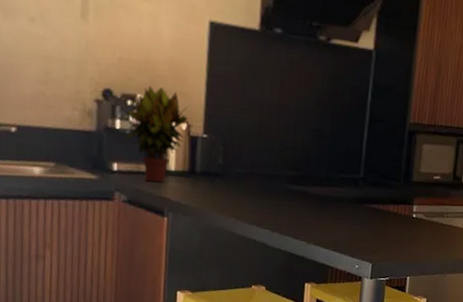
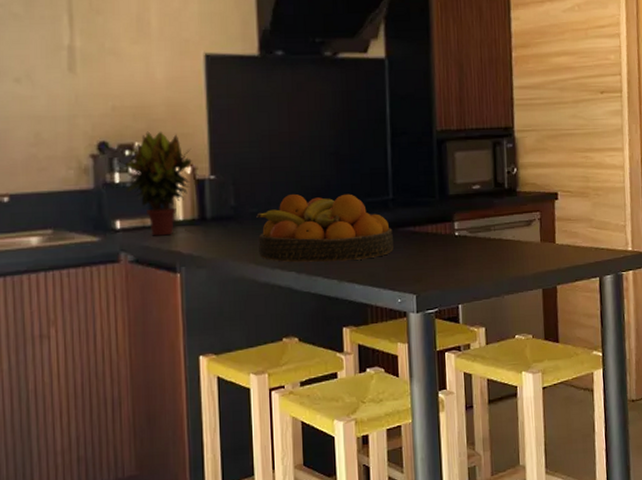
fruit bowl: none [239,161,359,227] -> present [256,194,394,263]

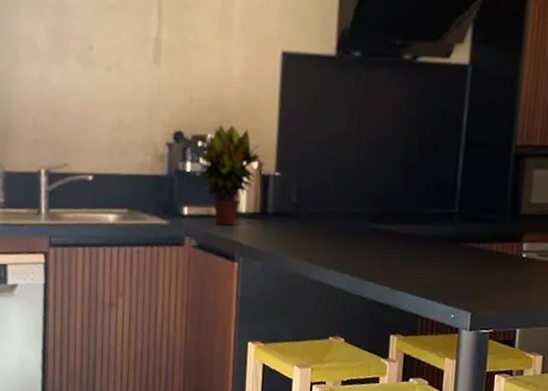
fruit bowl: present [256,194,394,263] -> none [315,198,454,271]

